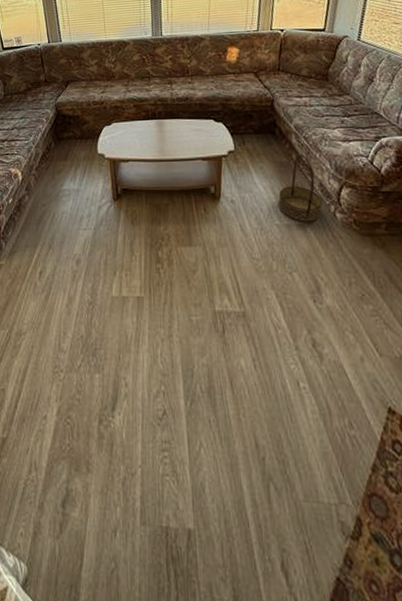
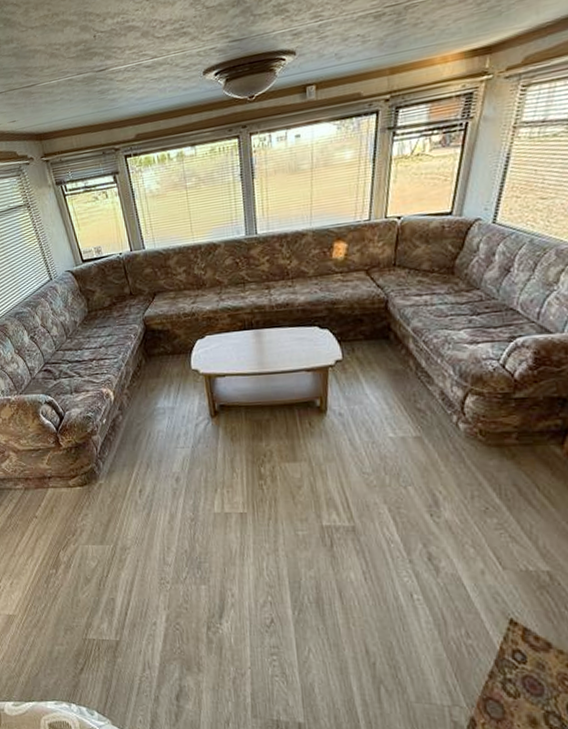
basket: present [277,154,323,222] -> none [391,360,444,434]

